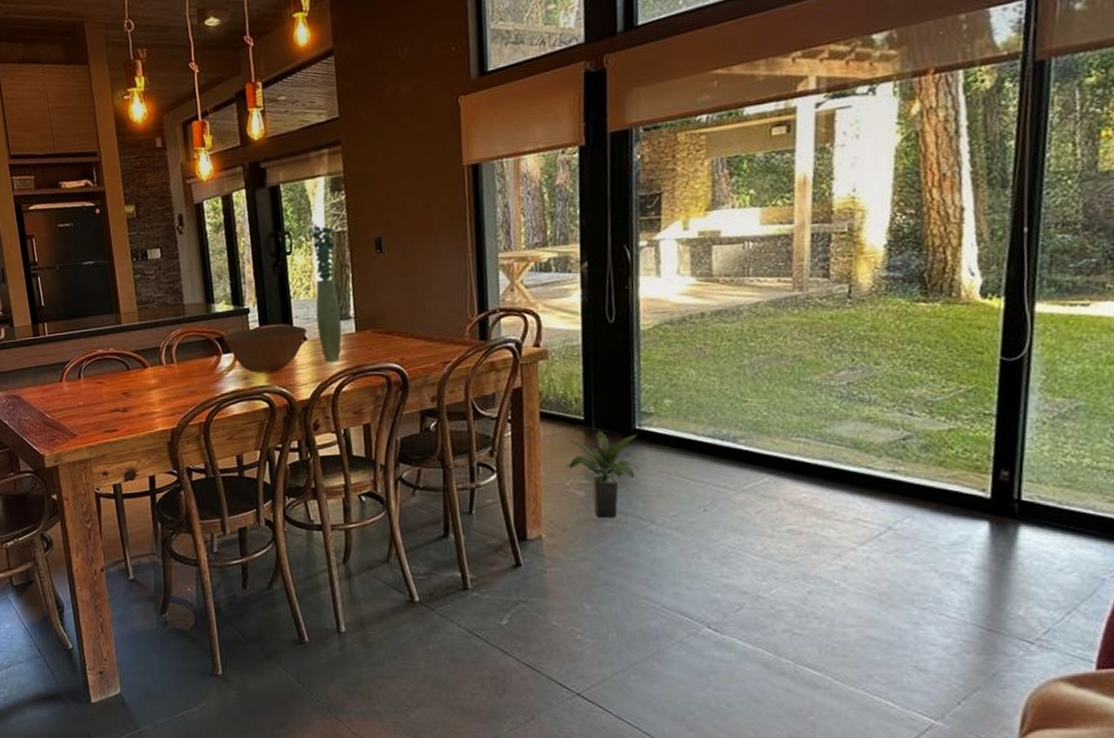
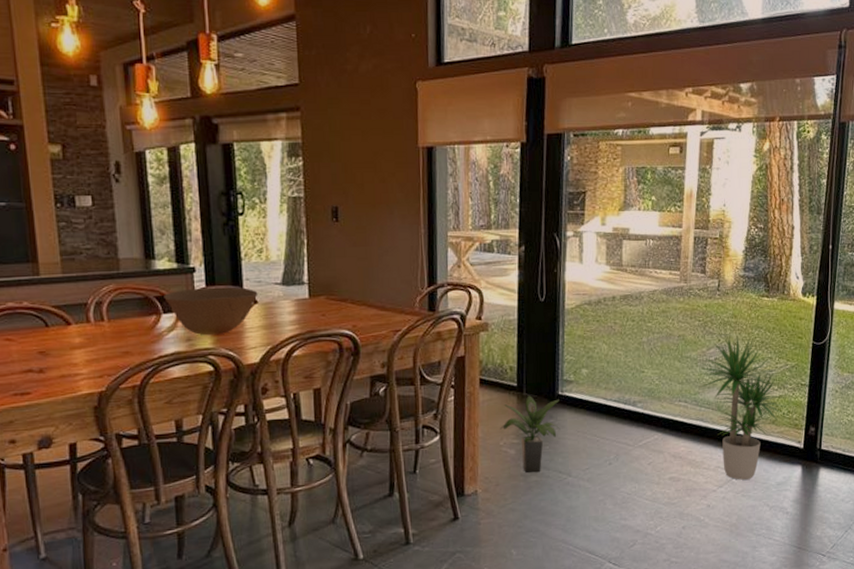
vase: present [310,221,342,362] -> none [265,183,295,326]
potted plant: none [823,353,963,537] -> present [698,336,788,480]

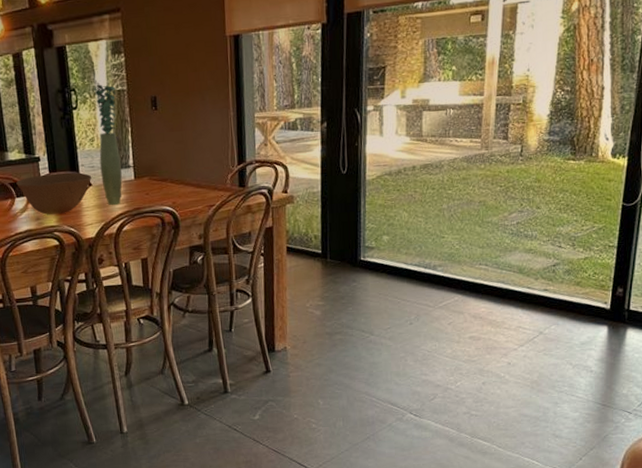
vase: none [265,183,295,326] -> present [94,79,123,205]
potted plant: present [500,396,560,473] -> none [306,261,363,331]
potted plant: present [698,336,788,480] -> none [499,200,594,339]

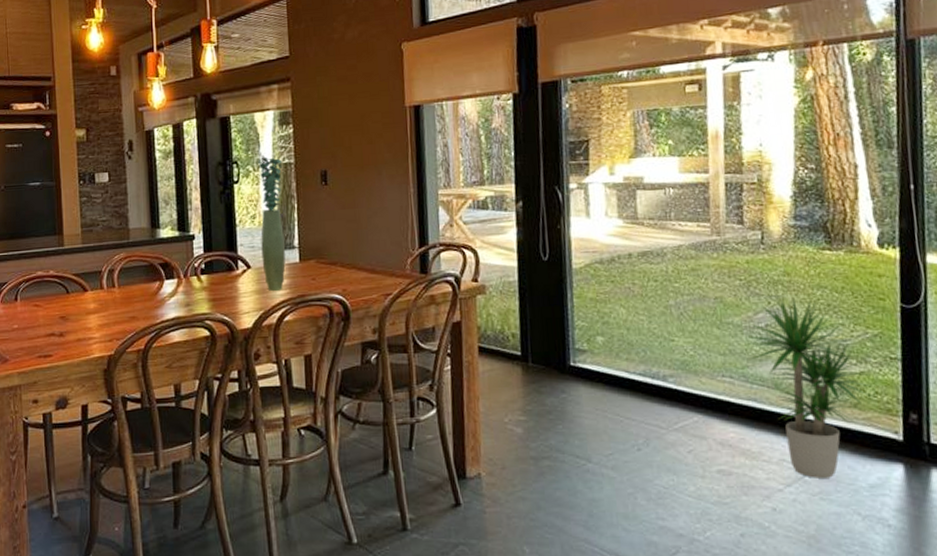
bowl: present [16,172,92,215] -> none [167,252,252,300]
potted plant: none [499,200,594,339] -> present [745,297,875,478]

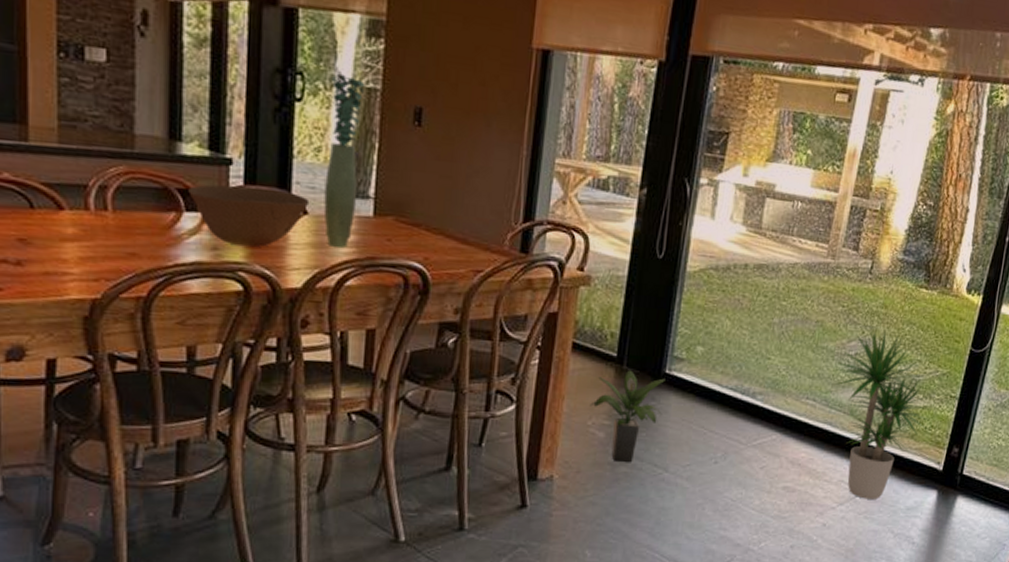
bowl: none [167,252,252,300] -> present [188,184,310,247]
potted plant: none [504,366,575,455] -> present [590,370,666,462]

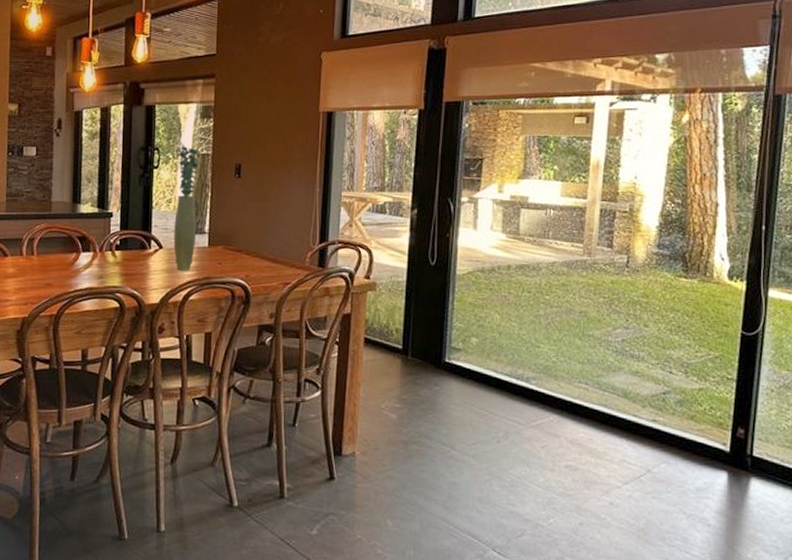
bowl: present [188,184,310,247] -> none [84,231,164,274]
potted plant: present [590,370,666,462] -> none [382,360,446,440]
potted plant: present [833,329,931,499] -> none [602,317,710,480]

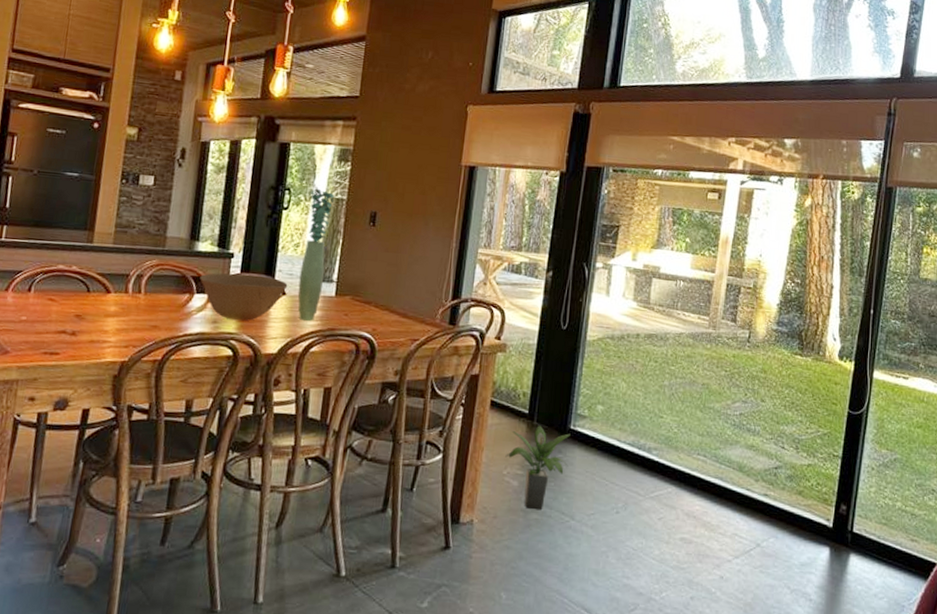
bowl: none [84,231,164,274] -> present [200,273,288,321]
potted plant: none [382,360,446,440] -> present [505,425,571,509]

